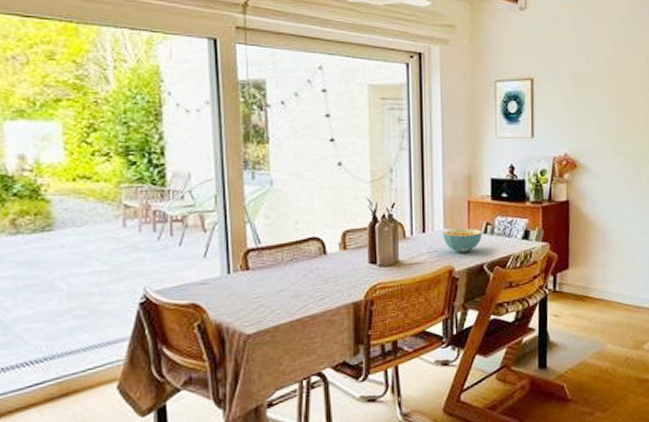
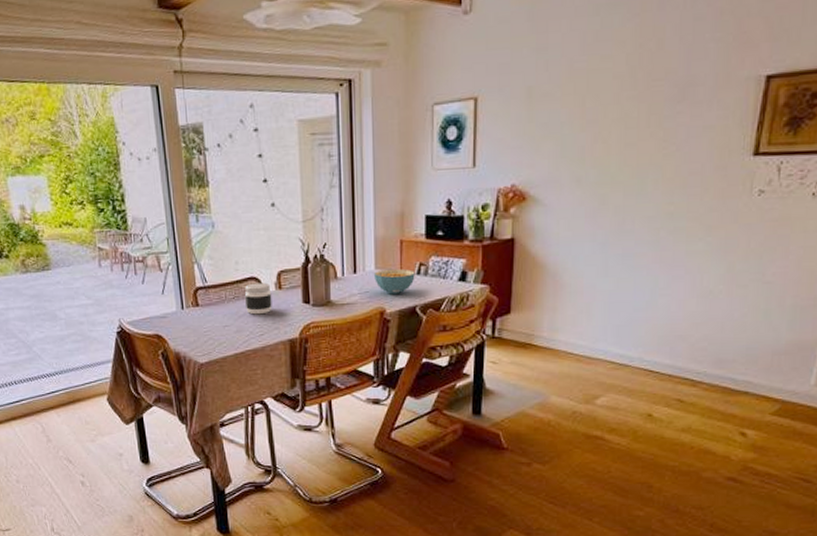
jar: none [304,243,335,278] -> present [244,282,272,315]

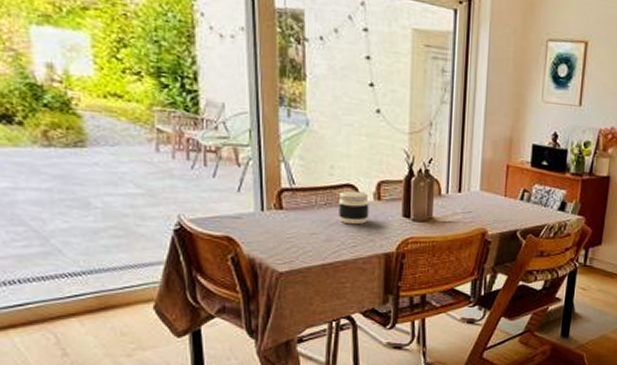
cereal bowl: present [374,268,415,295] -> none [479,191,519,217]

